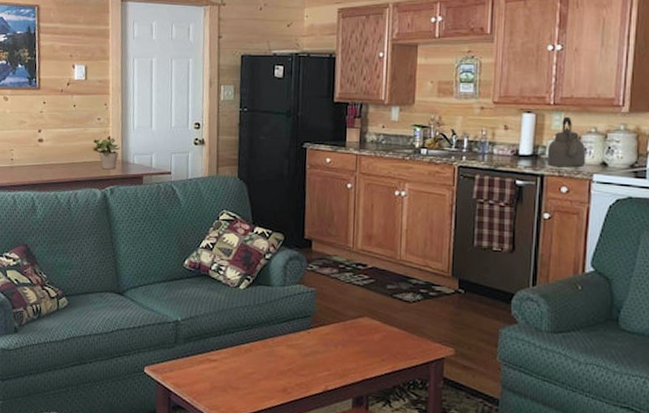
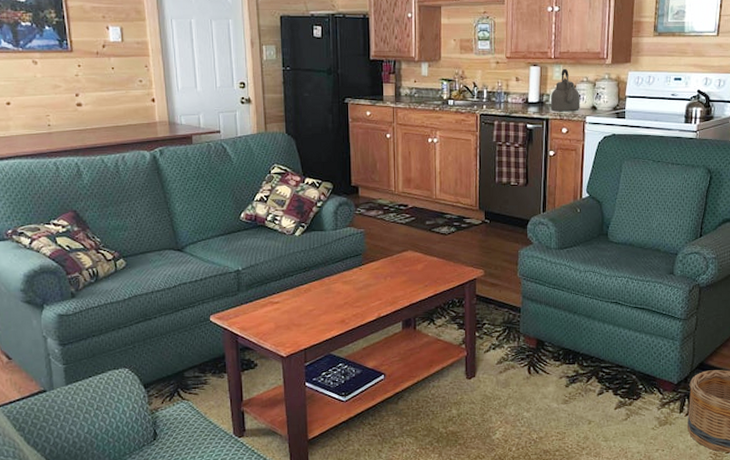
potted plant: present [92,137,121,170] -> none [136,99,167,131]

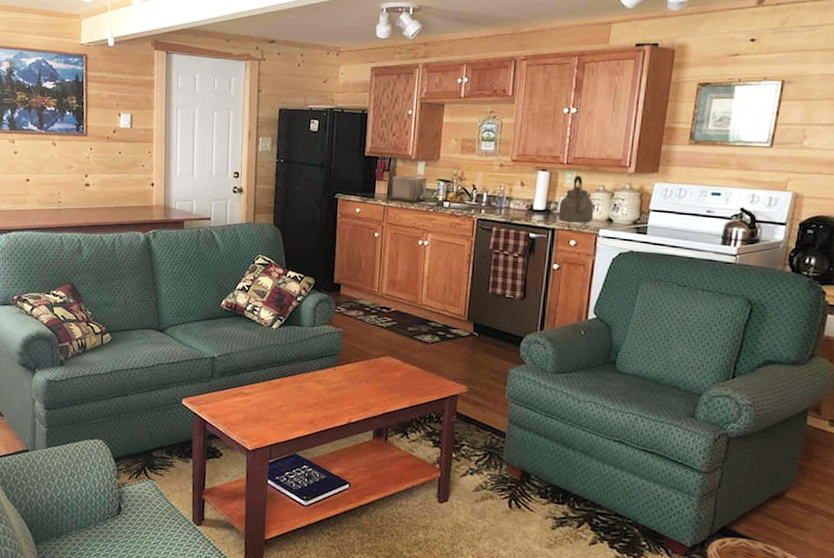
toaster: none [397,77,432,102] -> present [390,175,427,202]

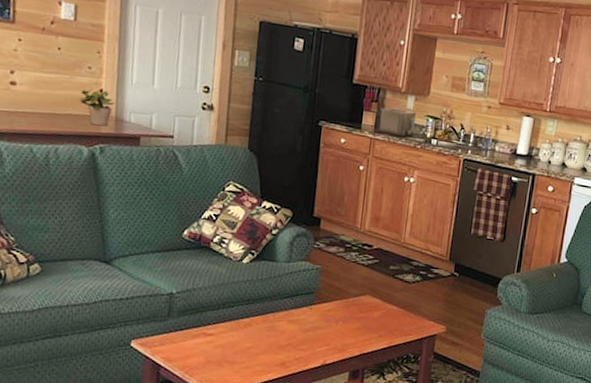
potted plant: none [137,183,164,215] -> present [80,88,116,127]
kettle: present [558,175,593,223] -> none [538,123,571,170]

